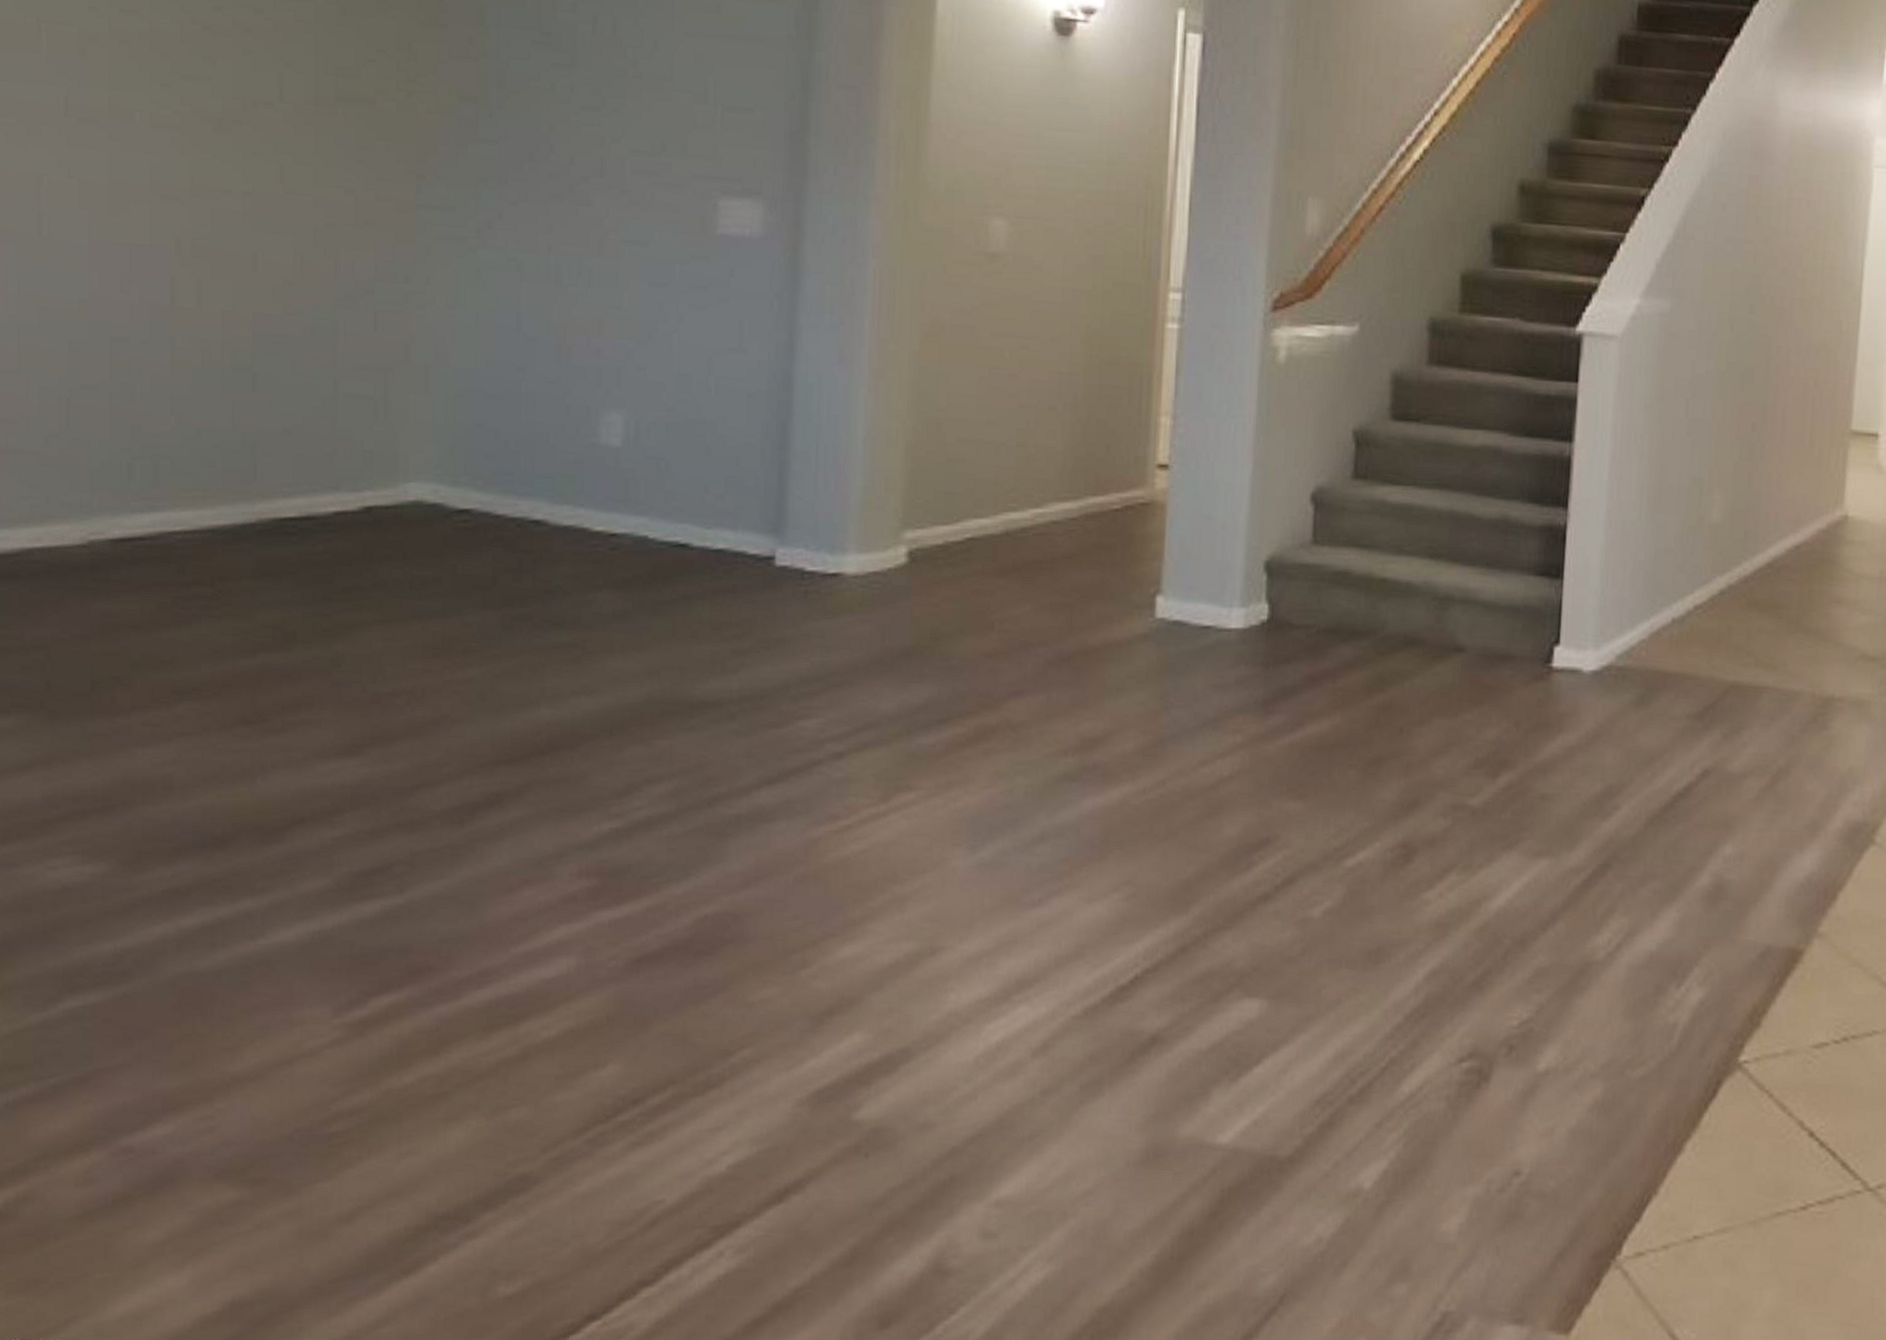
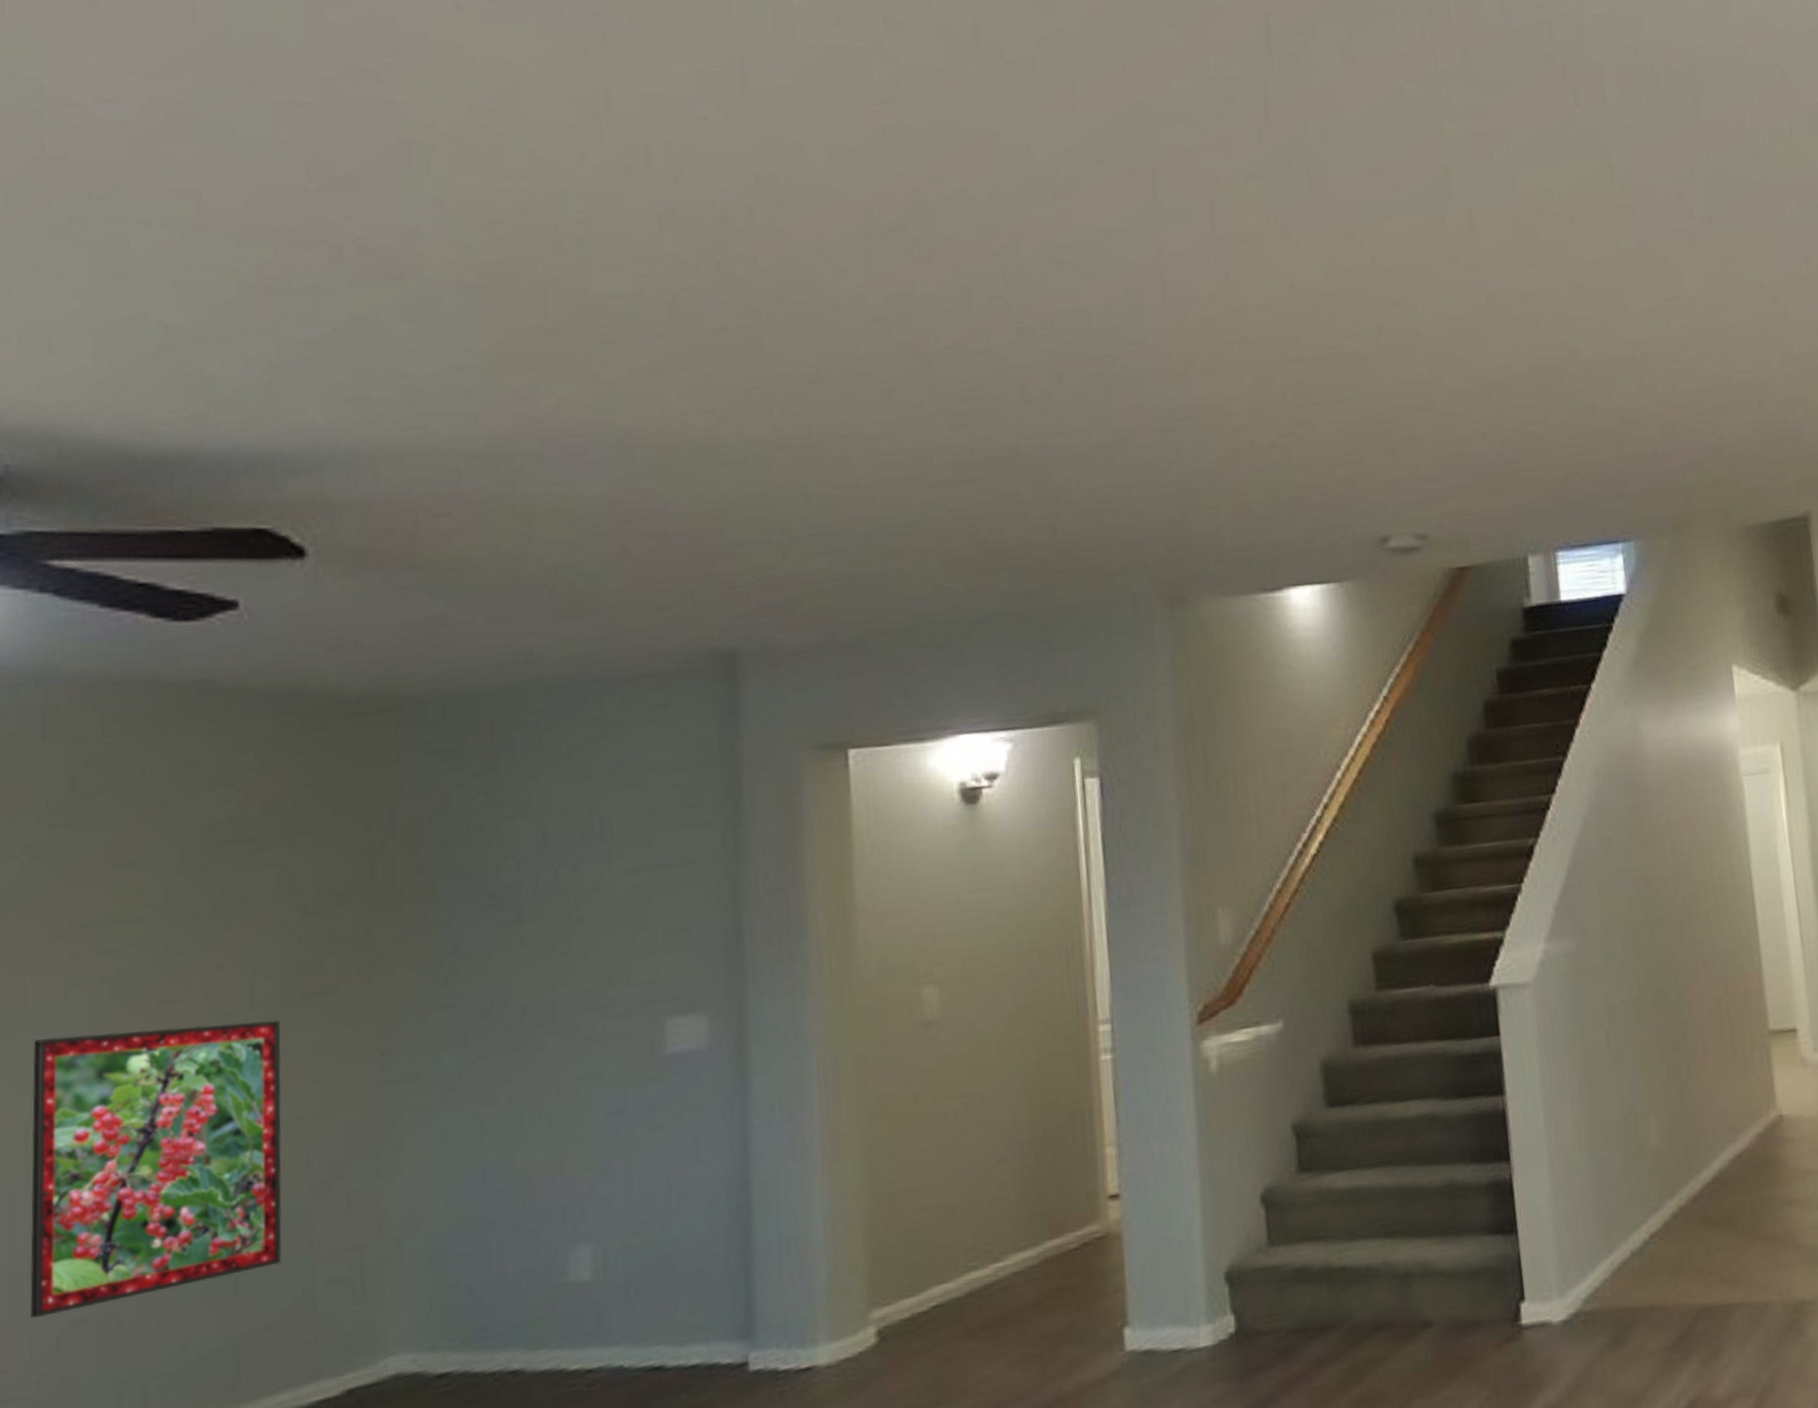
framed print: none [38,89,312,376] -> present [29,1020,282,1319]

